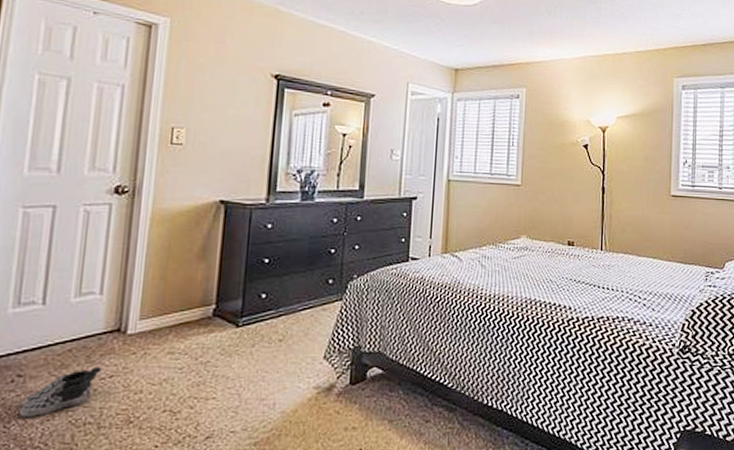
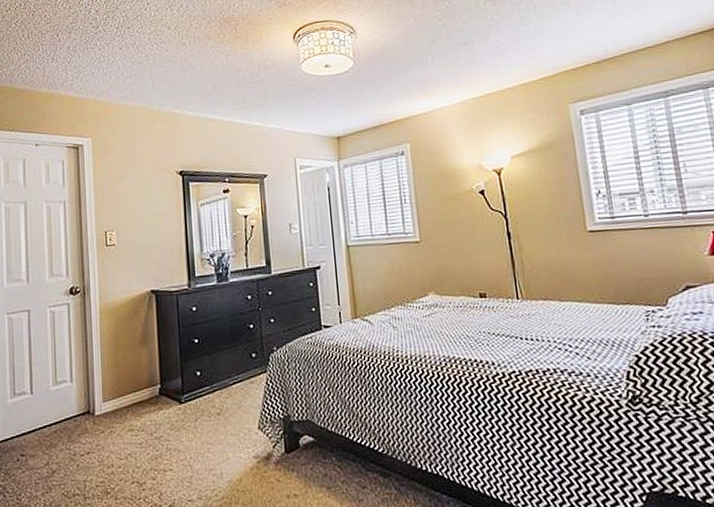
shoe: present [20,367,101,417] -> none [26,445,80,490]

